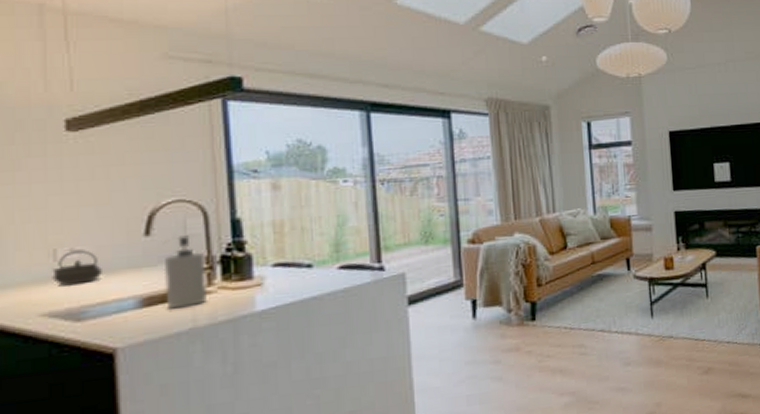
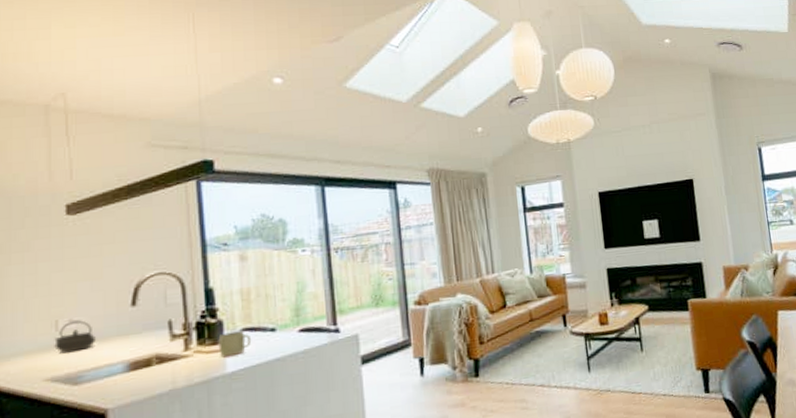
soap dispenser: present [163,235,208,309] -> none [147,304,186,372]
mug: none [246,266,285,295] -> present [218,330,252,358]

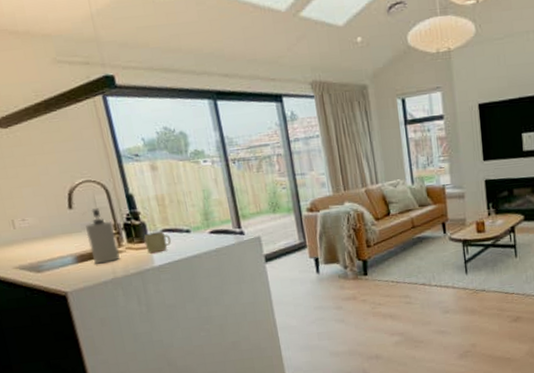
kettle: present [54,319,97,354] -> none [14,219,48,248]
soap dispenser: none [147,304,186,372] -> present [82,208,120,264]

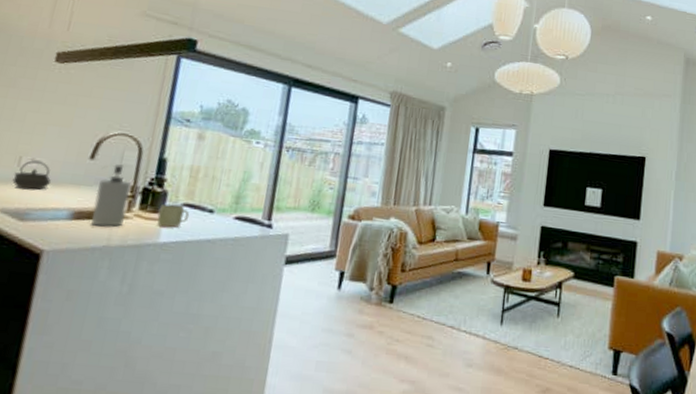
kettle: none [14,219,48,248] -> present [12,160,52,191]

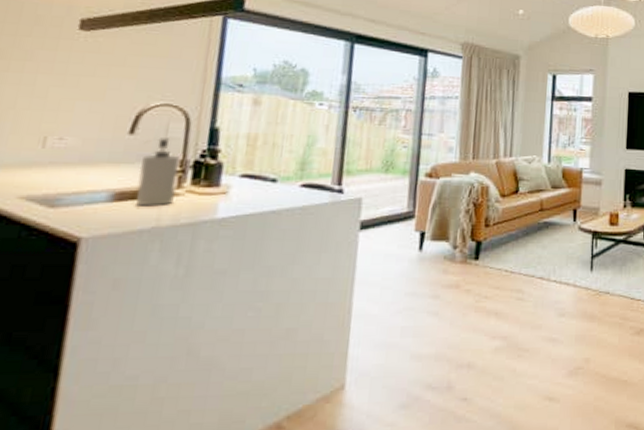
kettle: present [12,160,52,191] -> none [37,139,85,174]
mug: present [157,203,190,228] -> none [212,176,250,202]

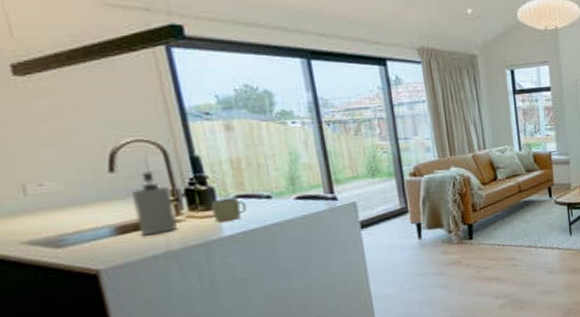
mug: none [212,176,250,202] -> present [211,197,248,222]

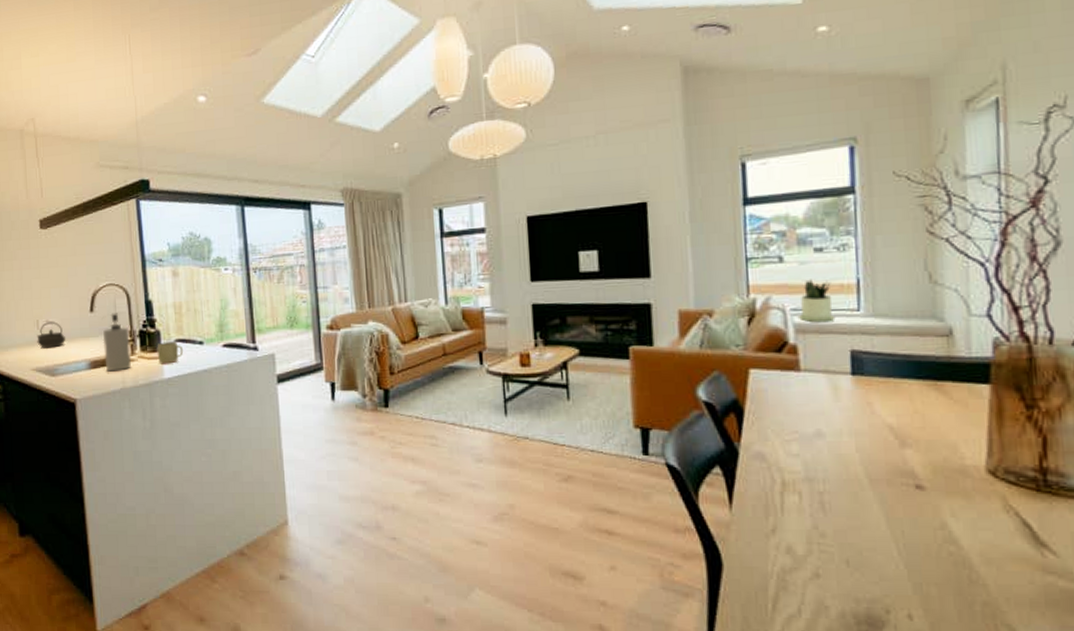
kettle: none [24,184,75,219] -> present [37,320,66,350]

